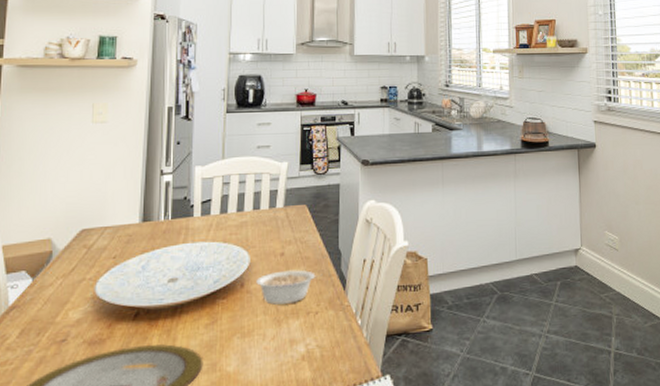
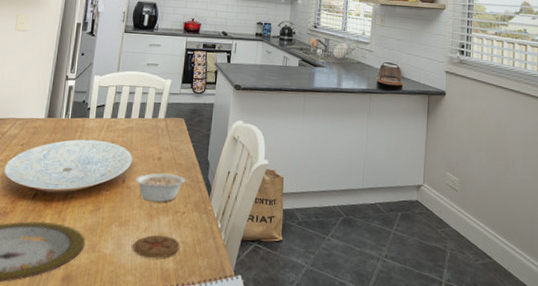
coaster: none [261,341,316,370] -> present [133,235,180,258]

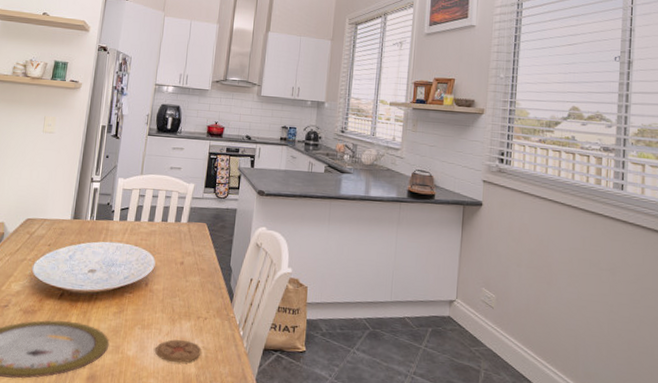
legume: present [135,173,192,202] -> none [158,277,214,307]

